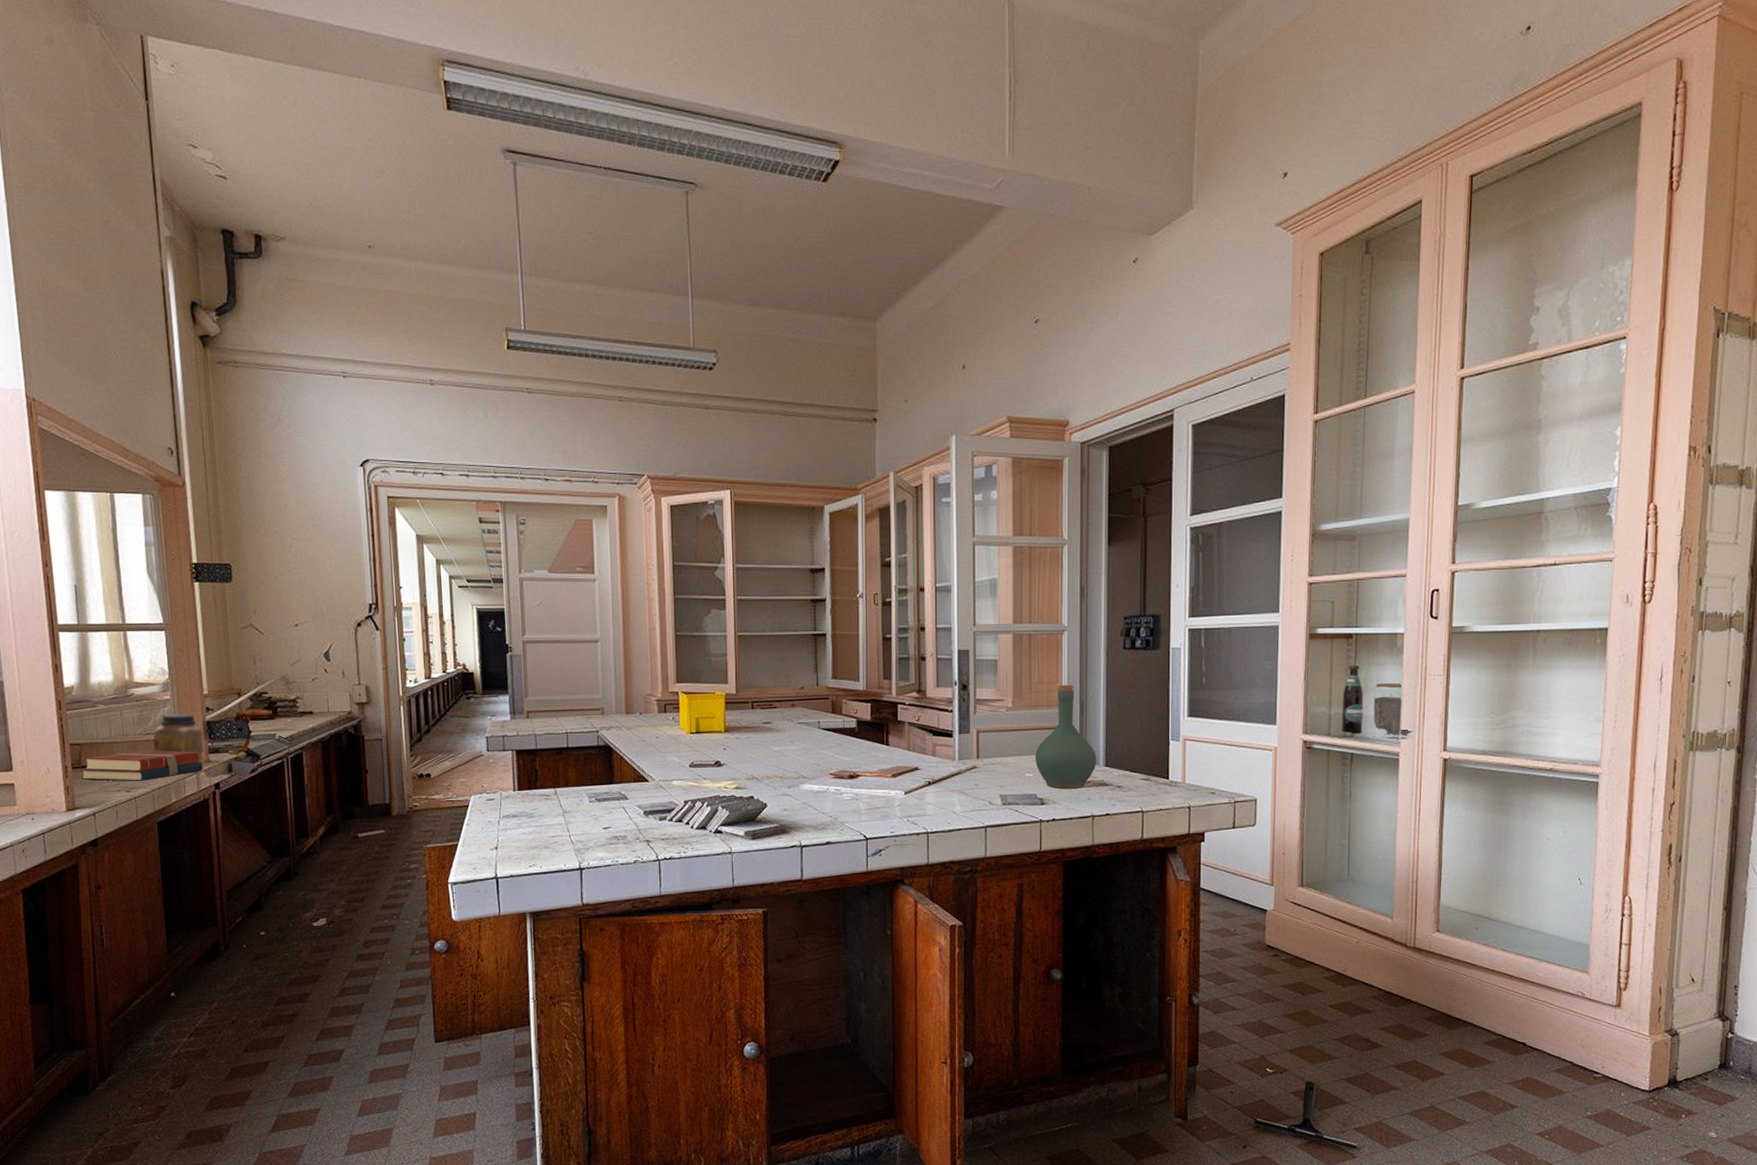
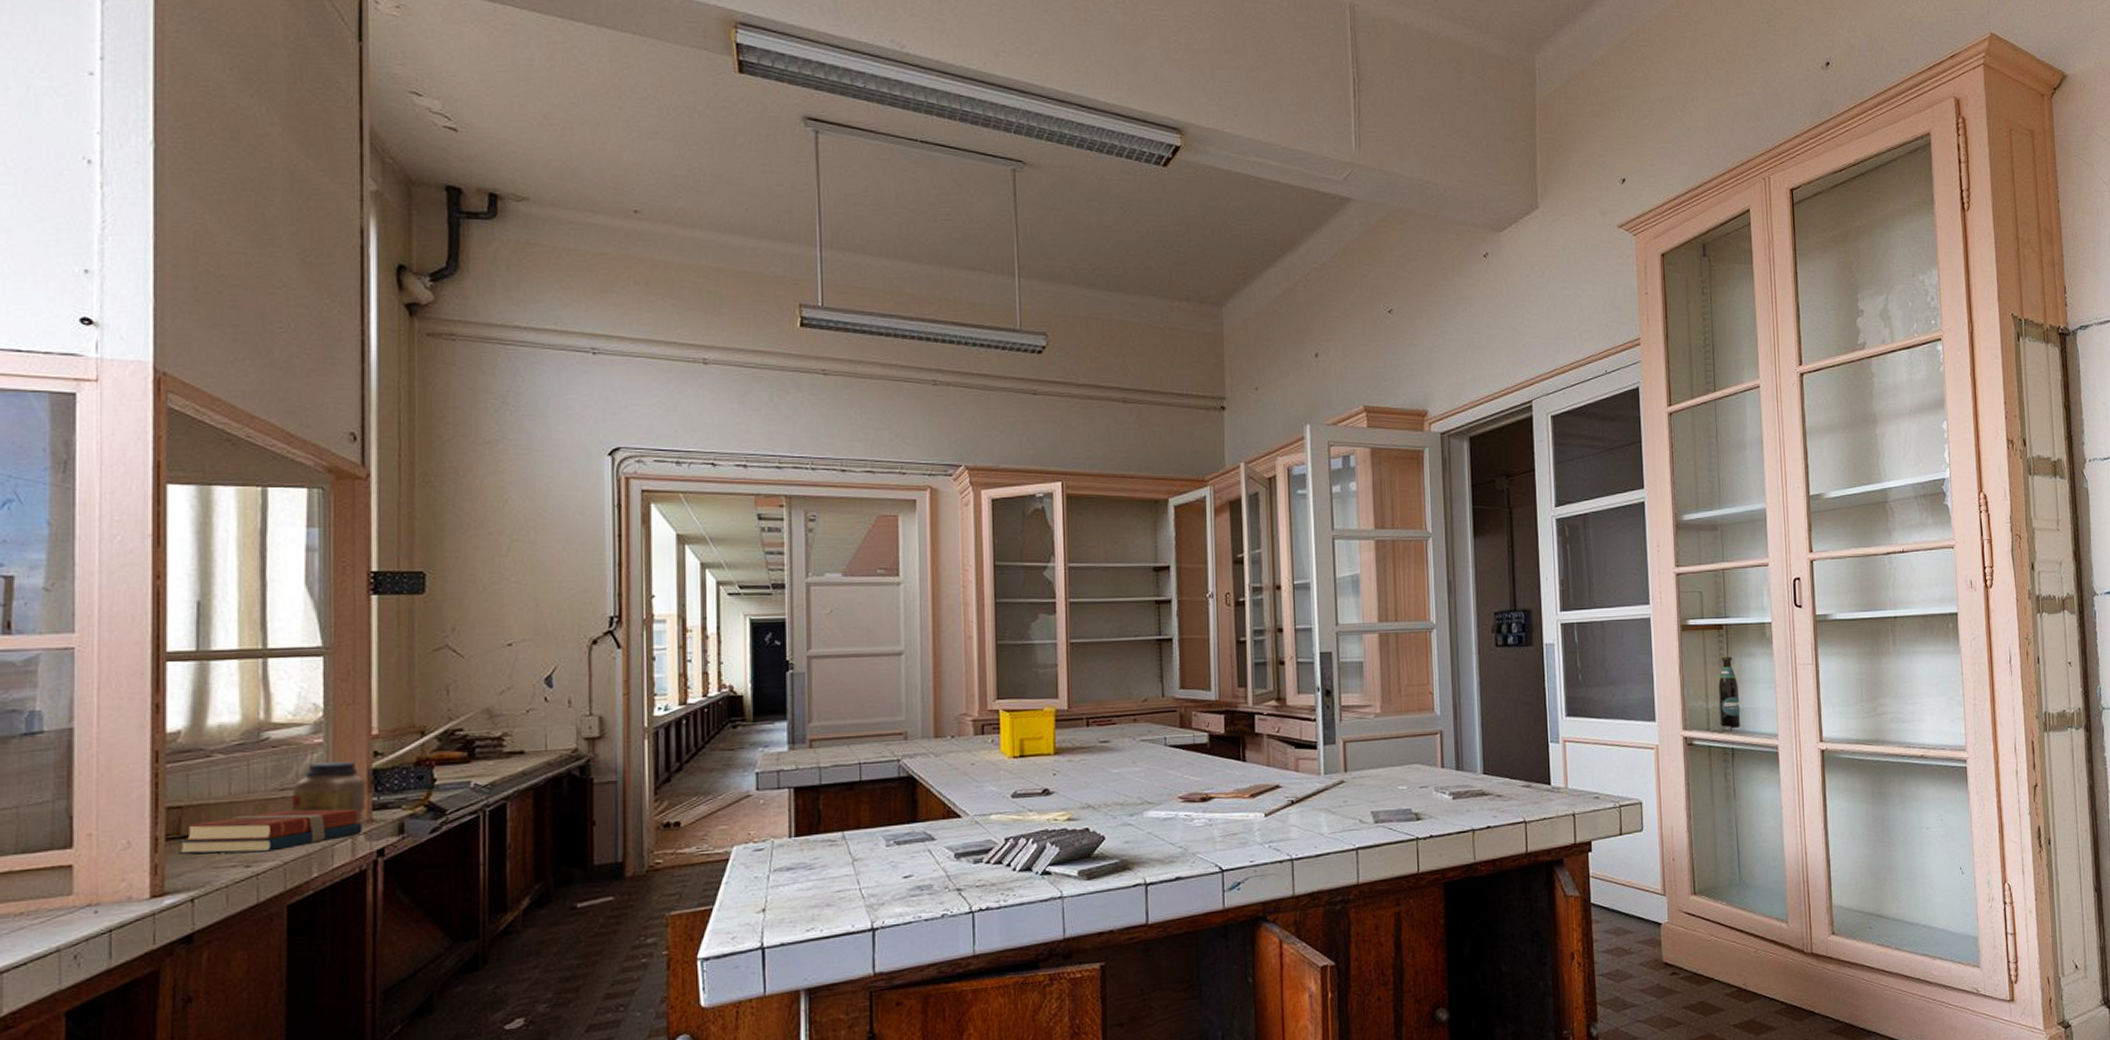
bottle: present [1035,684,1097,789] -> none [1408,686,1475,802]
jar: present [1372,682,1414,740] -> none [1748,673,1791,733]

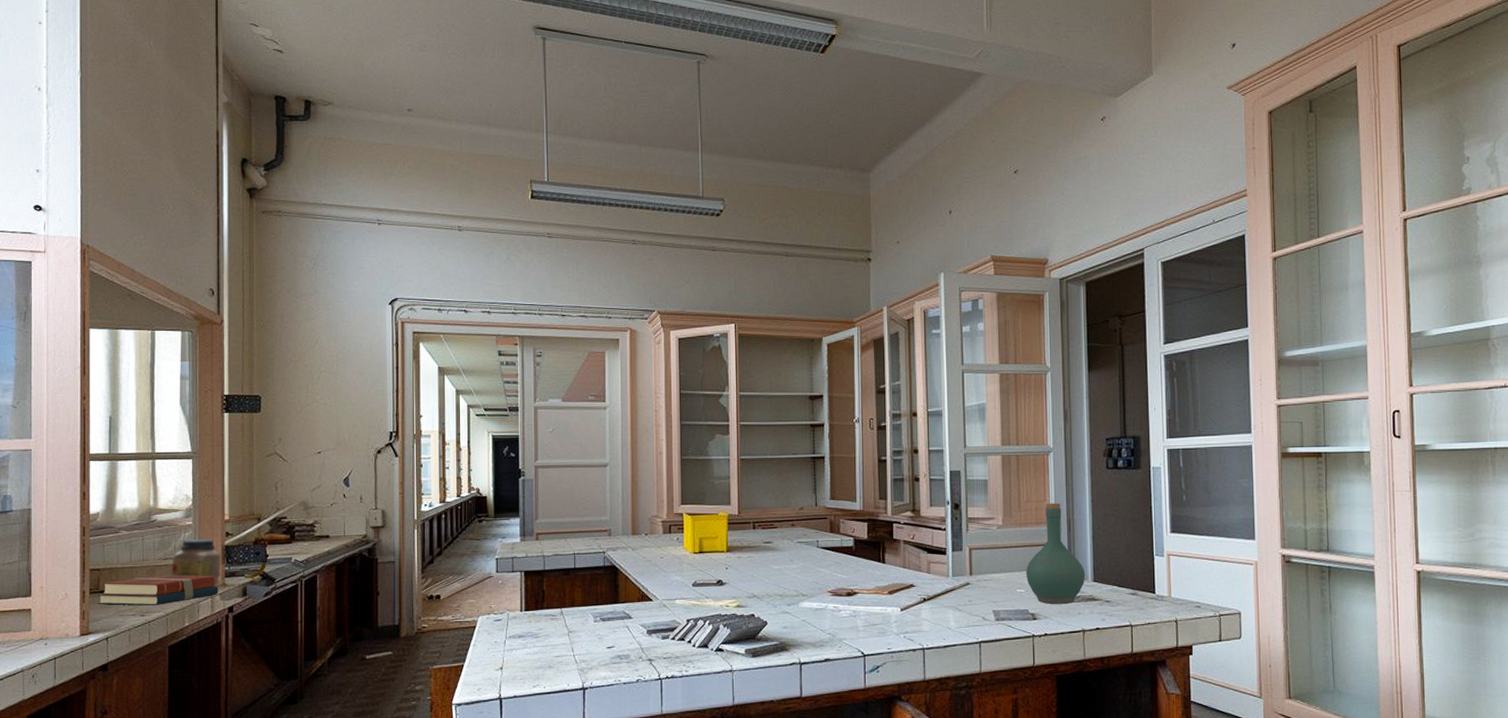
bottle: none [1408,686,1475,802] -> present [1026,502,1086,604]
bottle: present [1719,657,1741,727] -> none [1317,483,1338,547]

